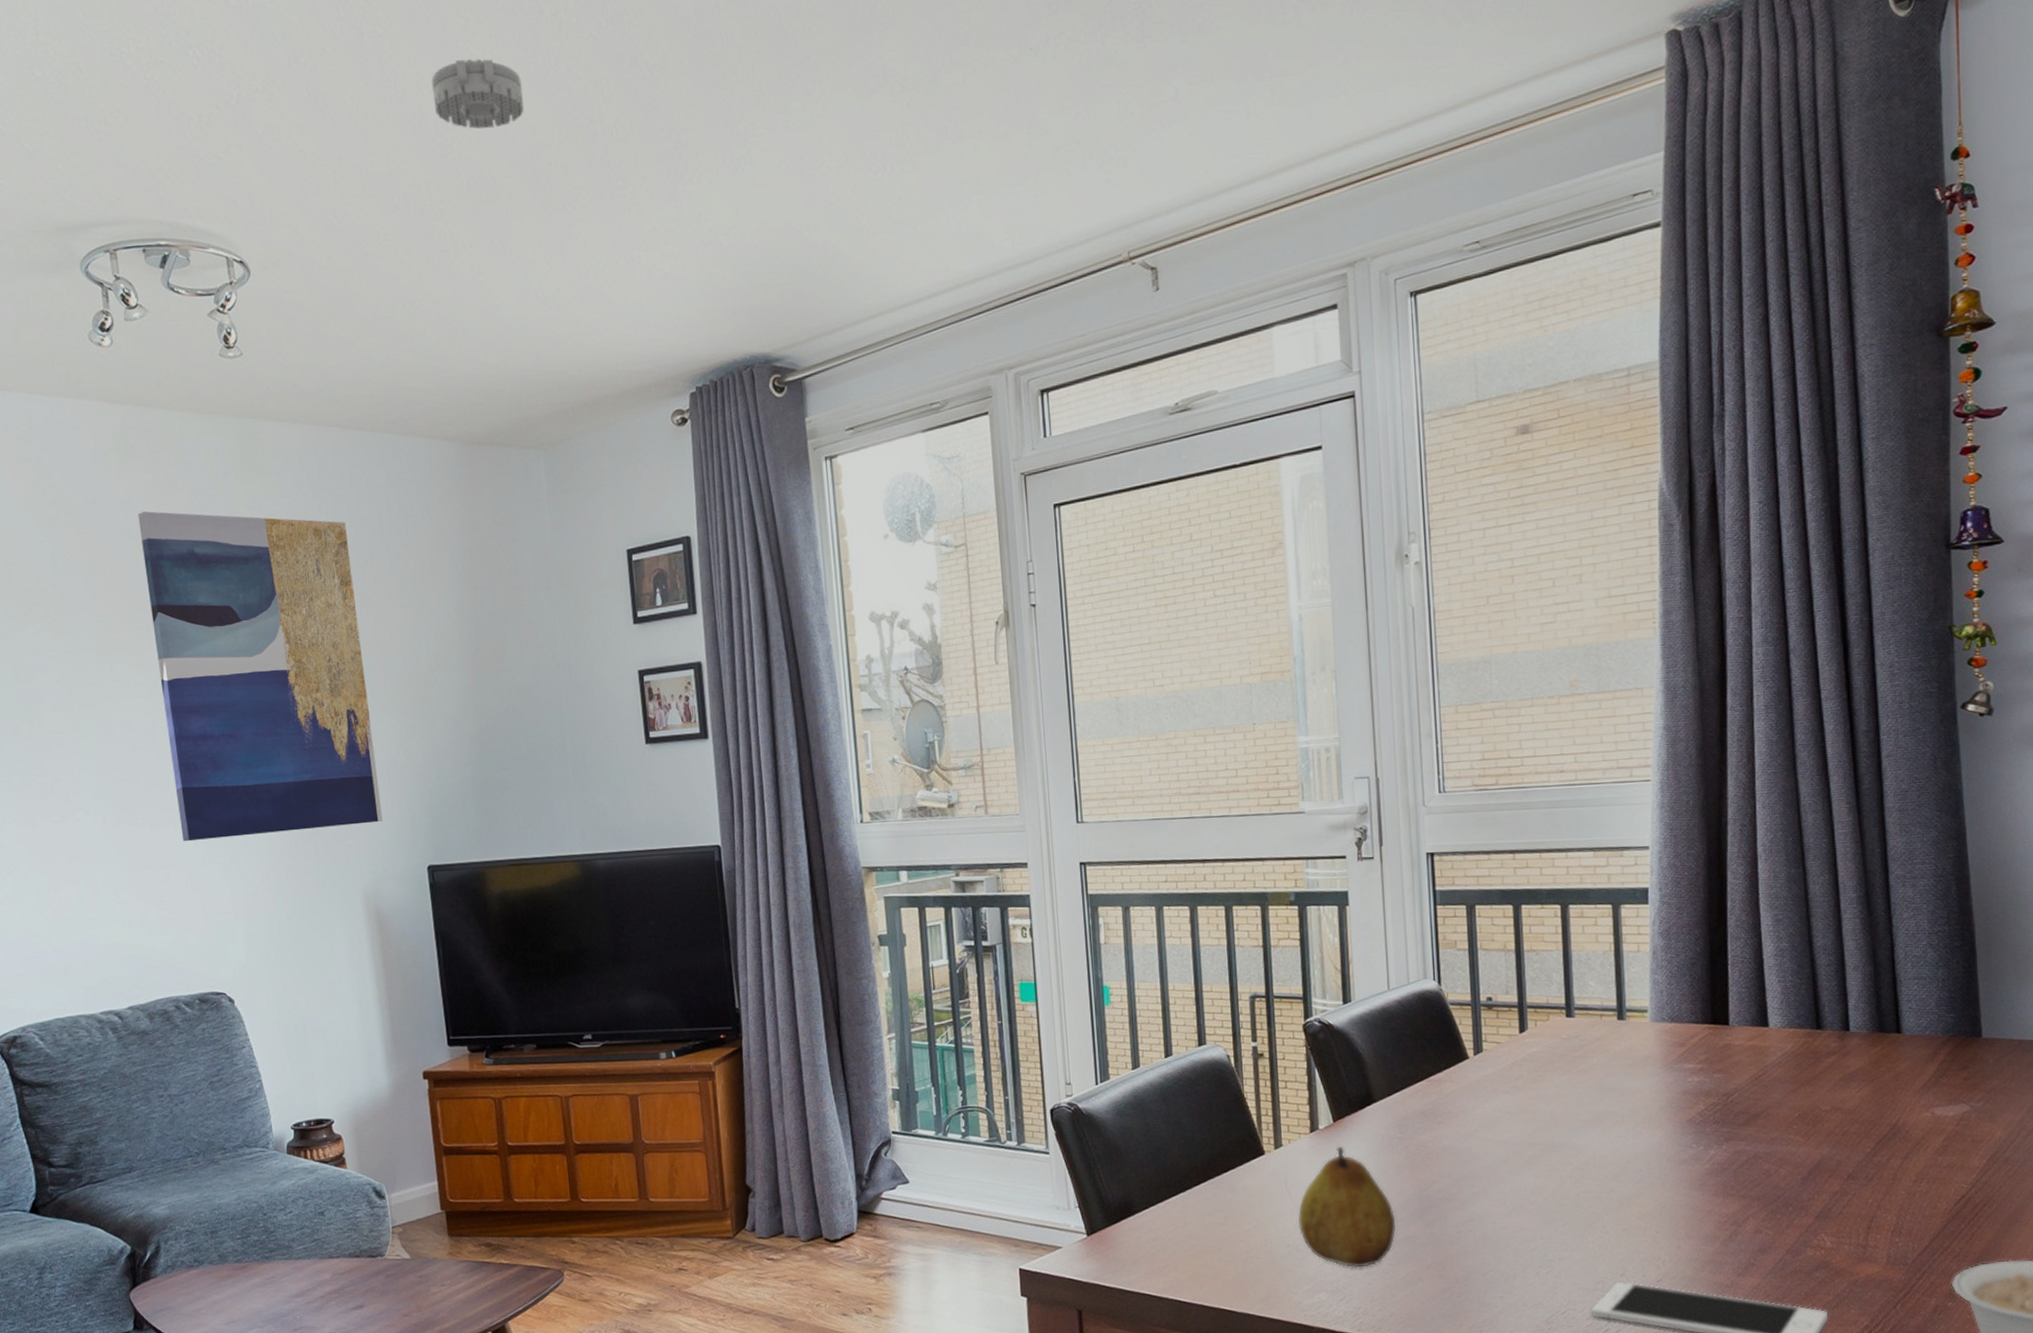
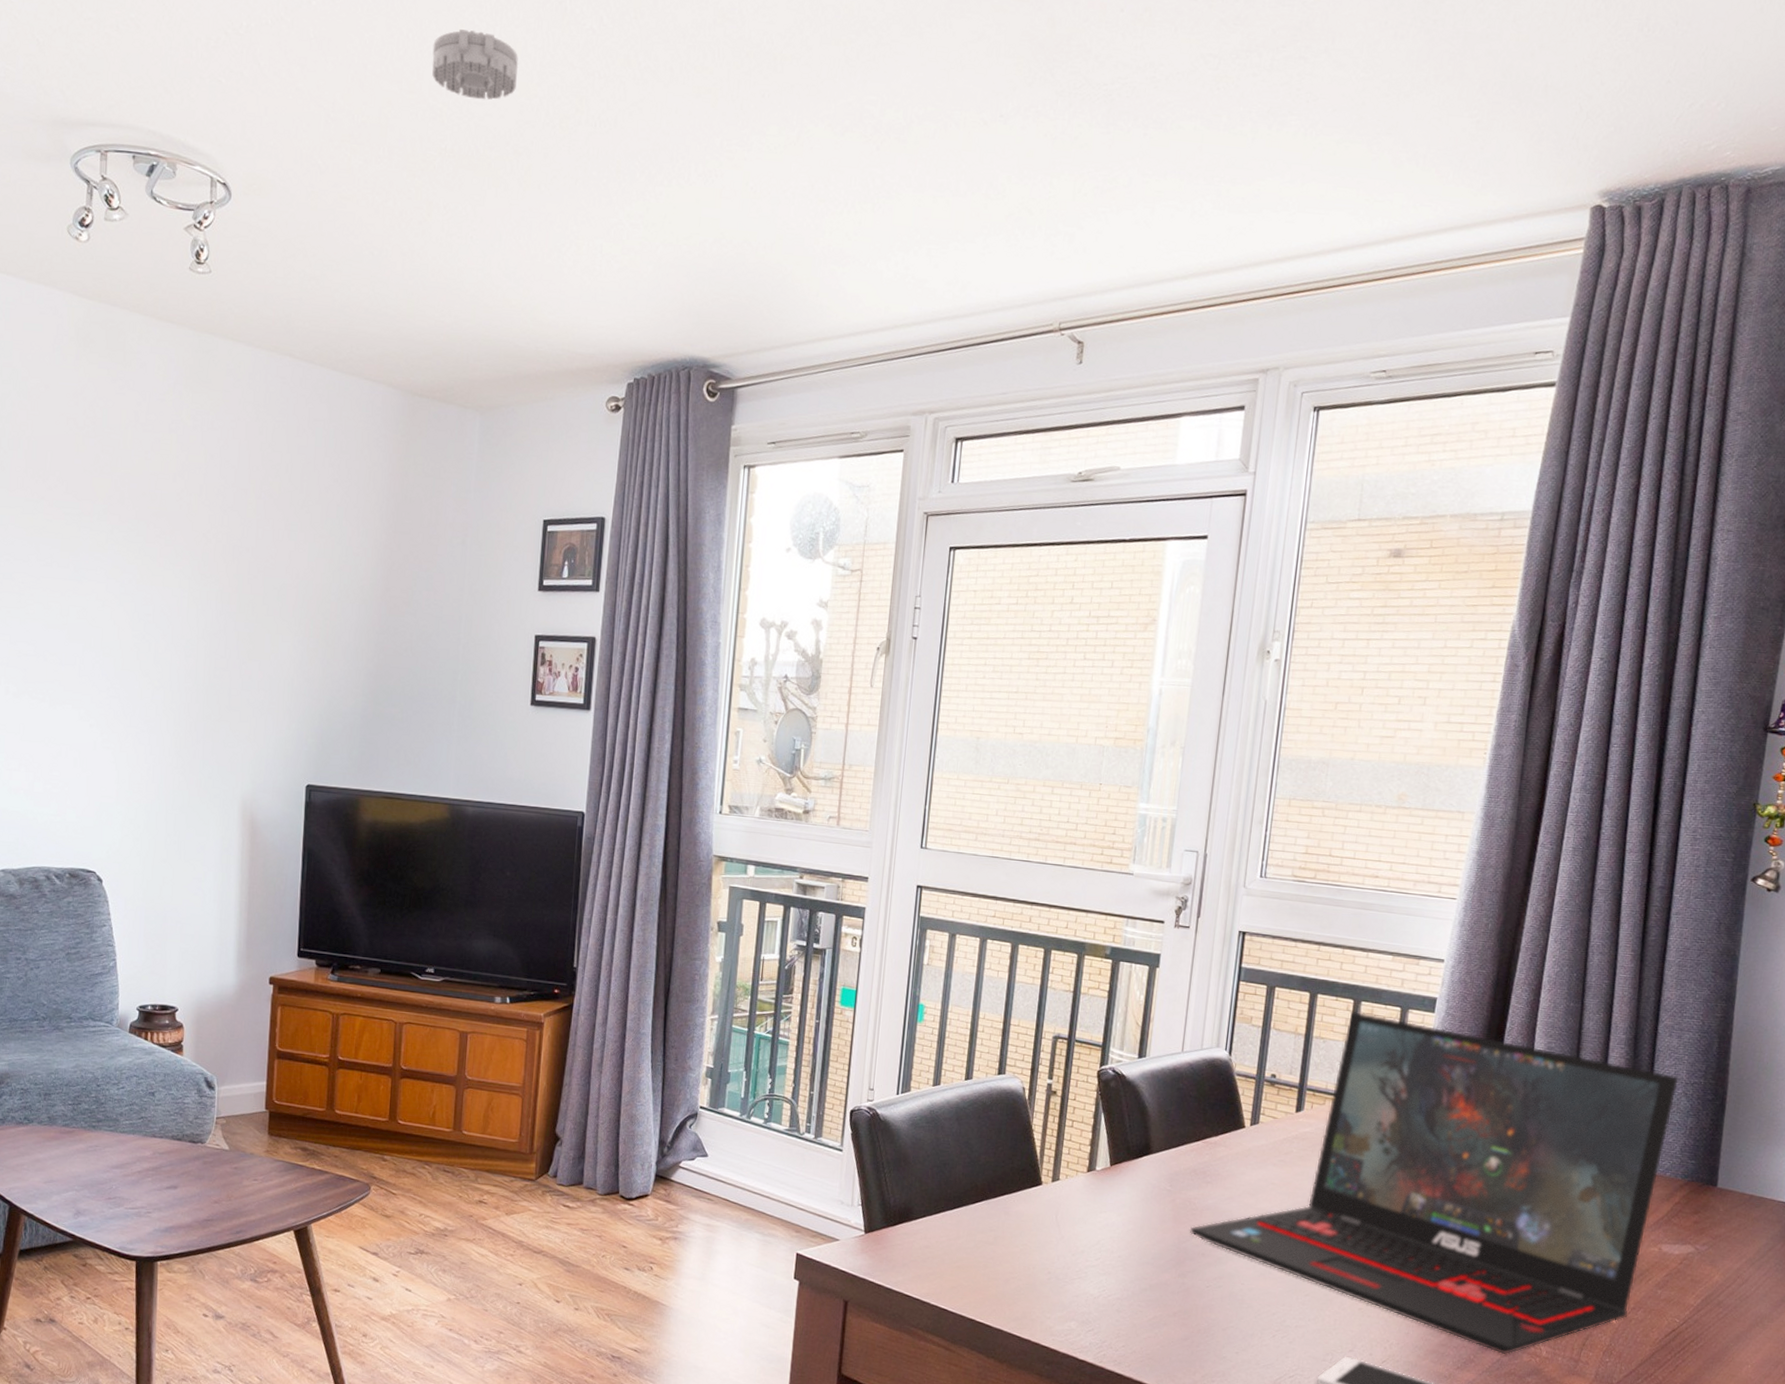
wall art: present [137,511,383,842] -> none [78,404,283,736]
fruit: present [1298,1147,1397,1268] -> none [1061,1189,1153,1305]
laptop: none [1428,916,1921,1253] -> present [1189,1010,1679,1355]

